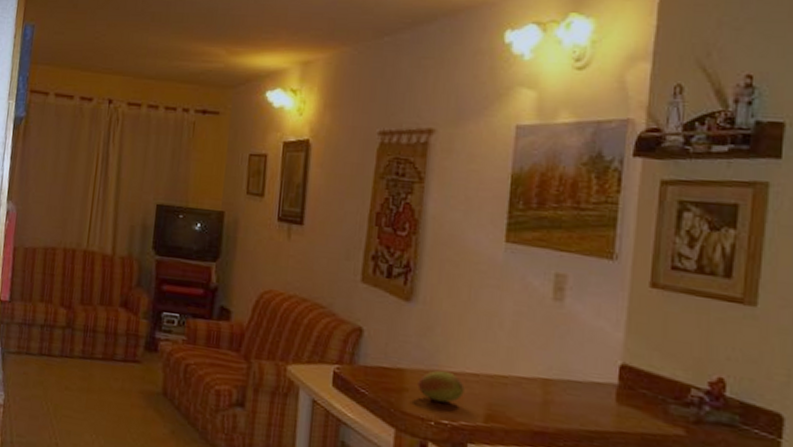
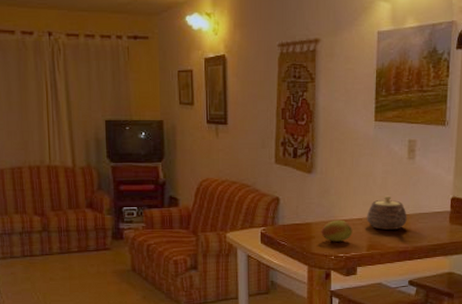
teapot: none [485,347,549,399] -> present [366,196,407,230]

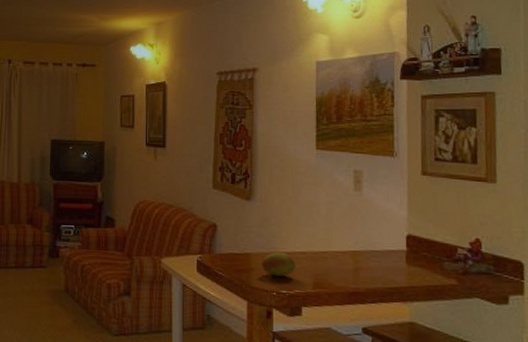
teapot: present [366,196,407,230] -> none [310,229,357,267]

